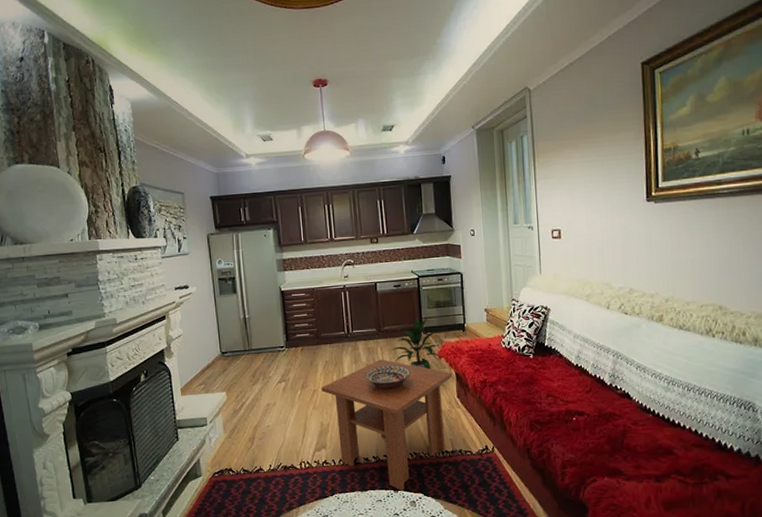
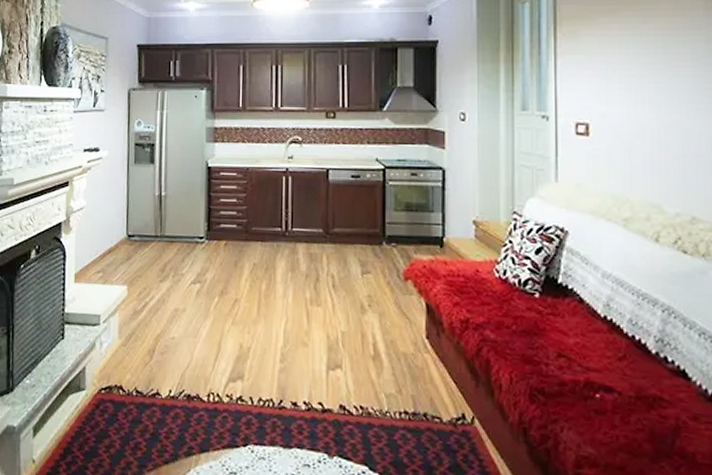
coffee table: present [321,359,453,491] -> none [245,270,422,457]
decorative bowl: present [364,365,411,390] -> none [302,279,364,314]
indoor plant: present [391,316,440,370] -> none [341,221,406,294]

